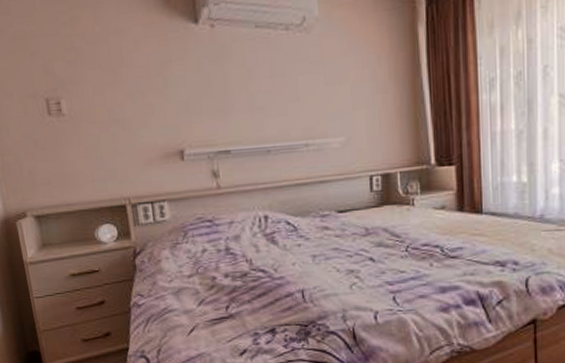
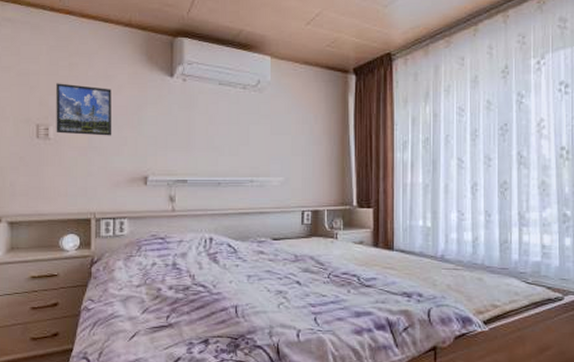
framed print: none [60,44,135,108] -> present [56,83,112,136]

